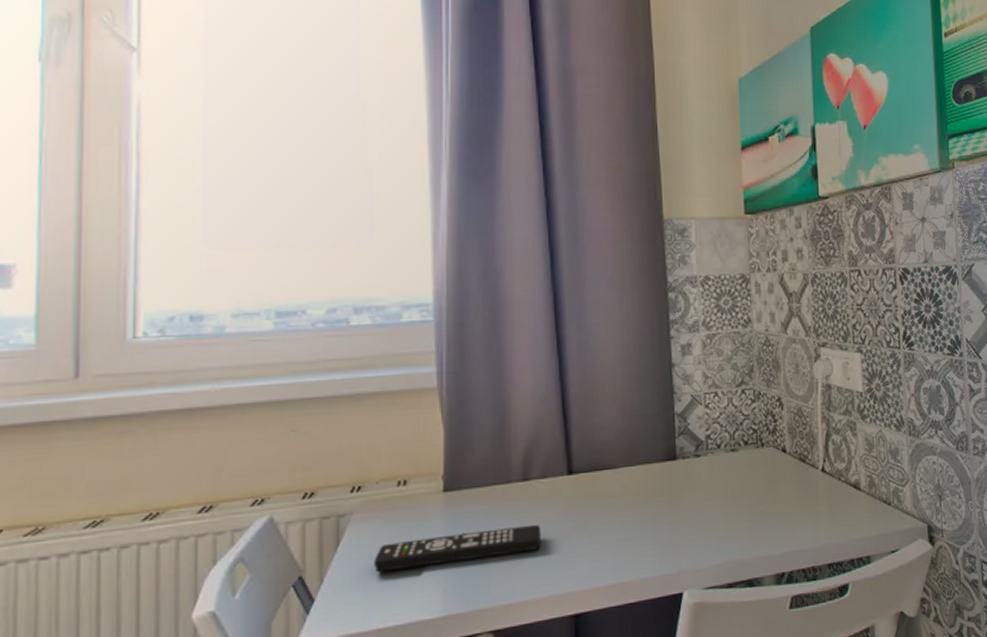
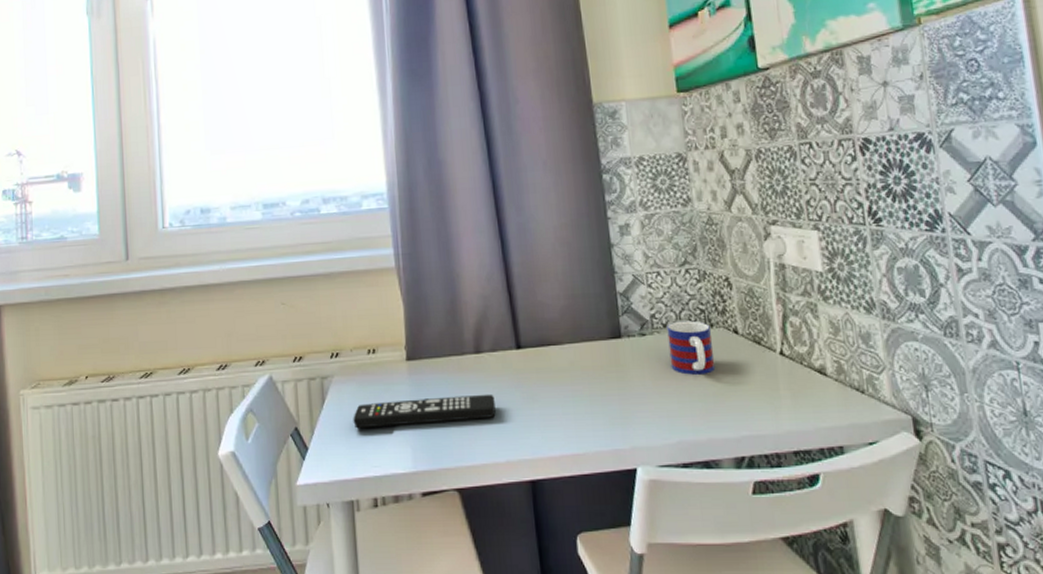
mug: none [721,440,764,495] -> present [666,320,716,375]

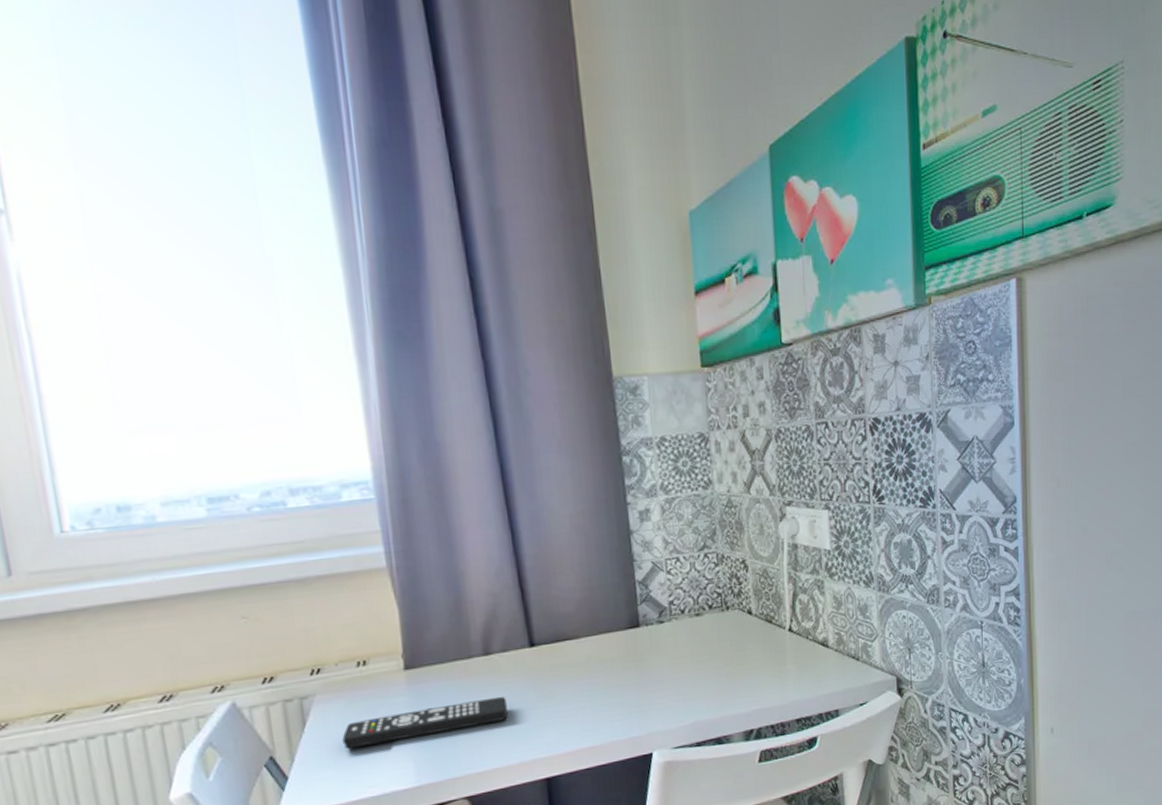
mug: present [666,320,716,375] -> none [684,604,730,658]

